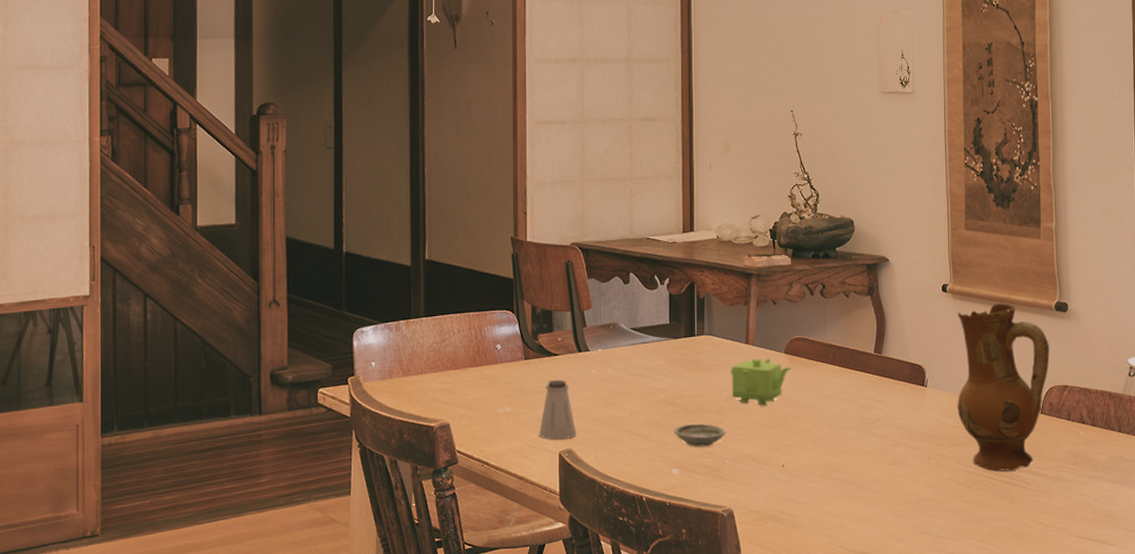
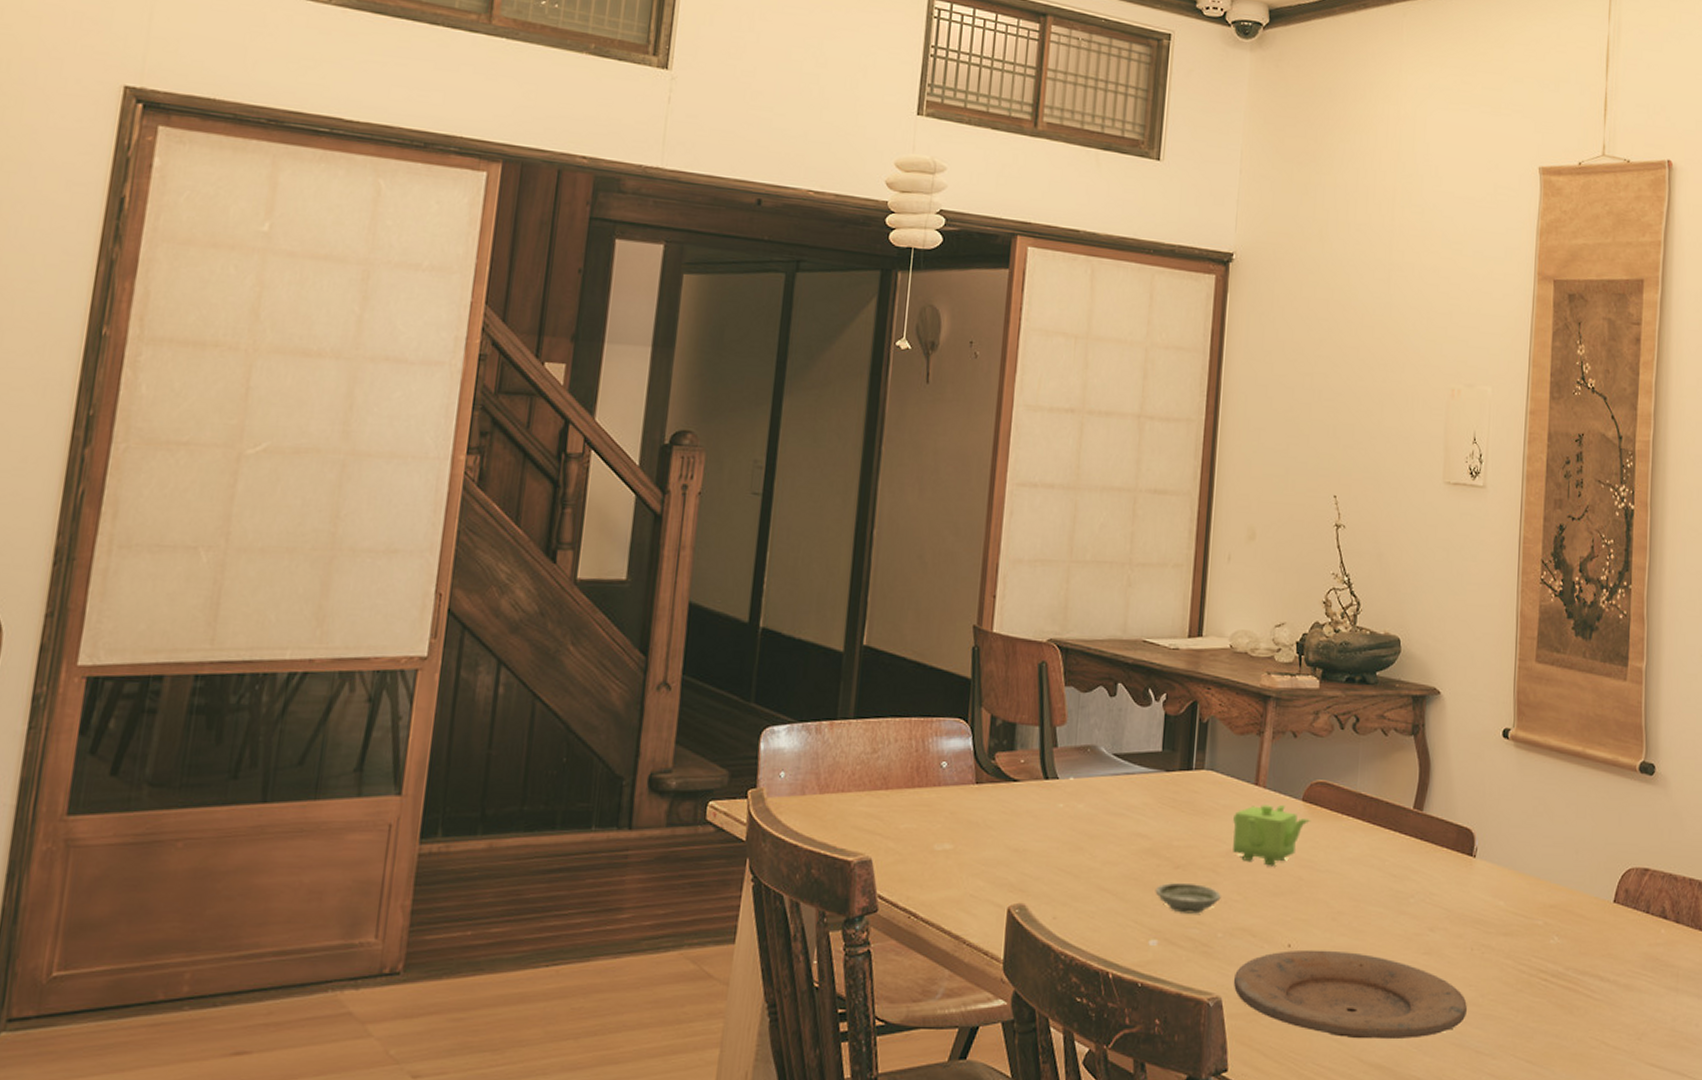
saltshaker: present [539,380,576,440] -> none [984,813,1033,891]
plate: none [741,467,928,533] -> present [1233,949,1467,1040]
ceramic jug: present [957,303,1050,472] -> none [1511,758,1630,973]

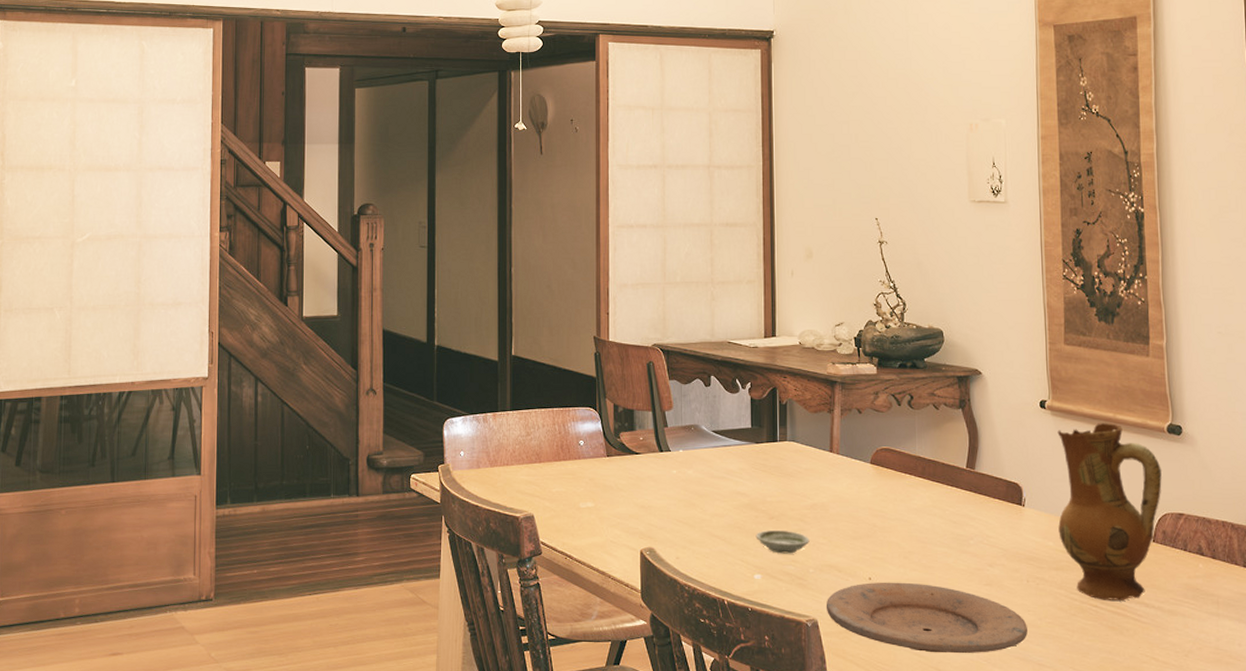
teapot: present [1233,805,1311,867] -> none [814,468,880,516]
ceramic jug: none [1511,758,1630,973] -> present [1057,423,1162,601]

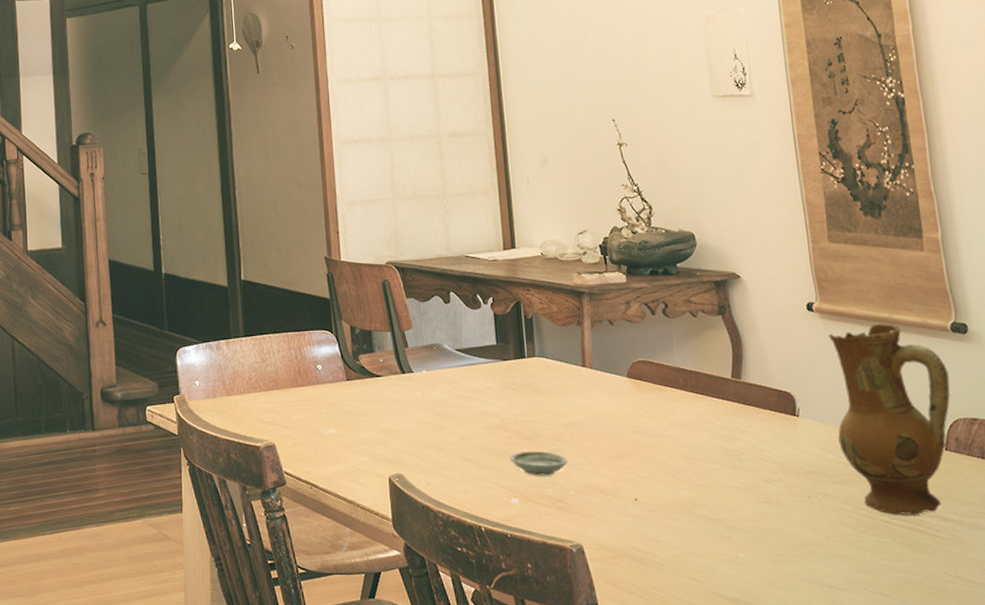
plate: present [826,582,1027,654] -> none [590,502,814,577]

